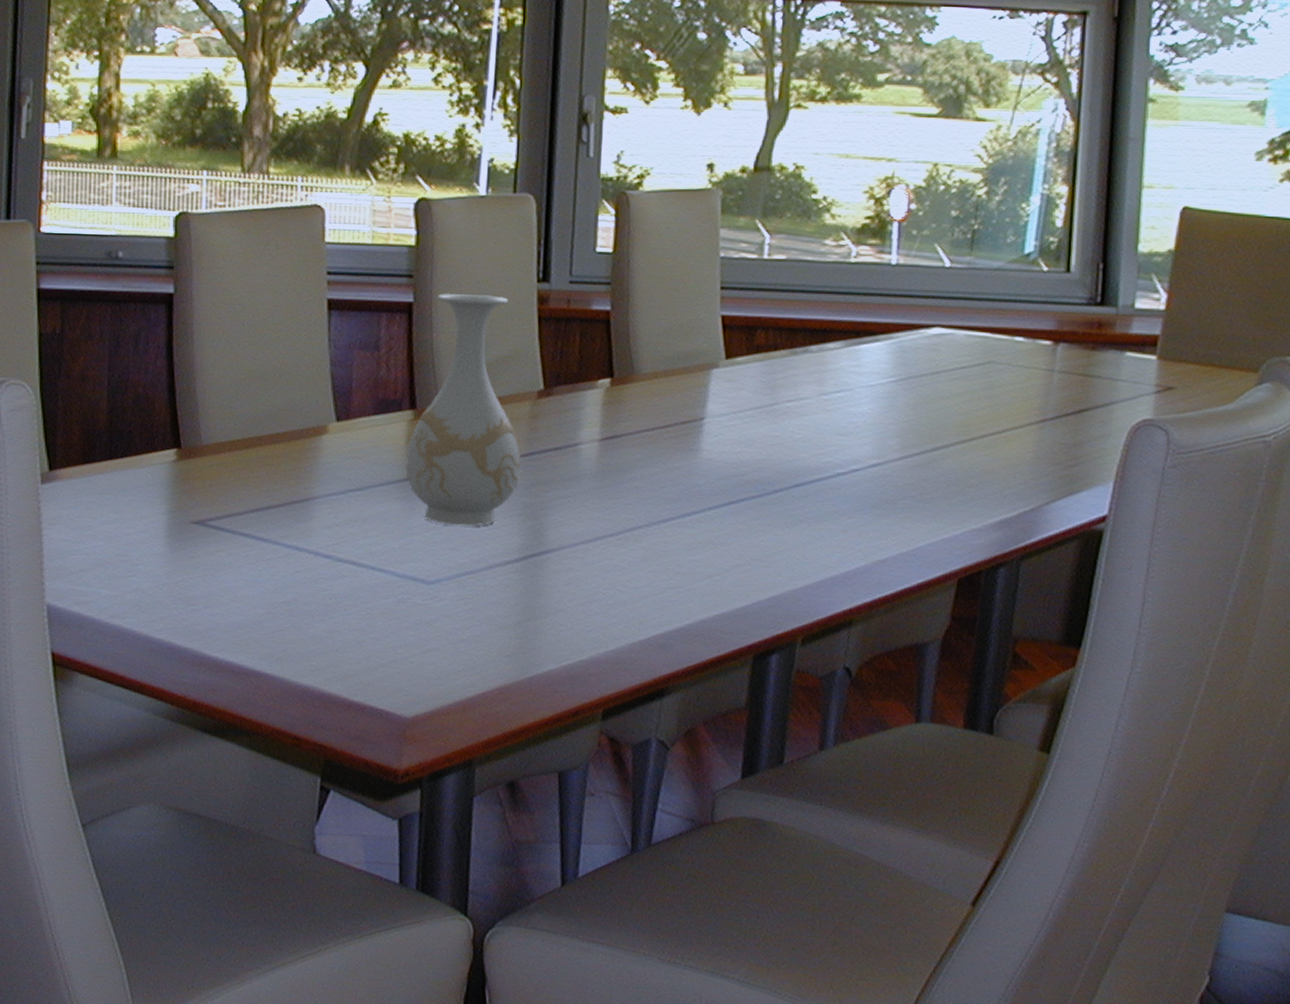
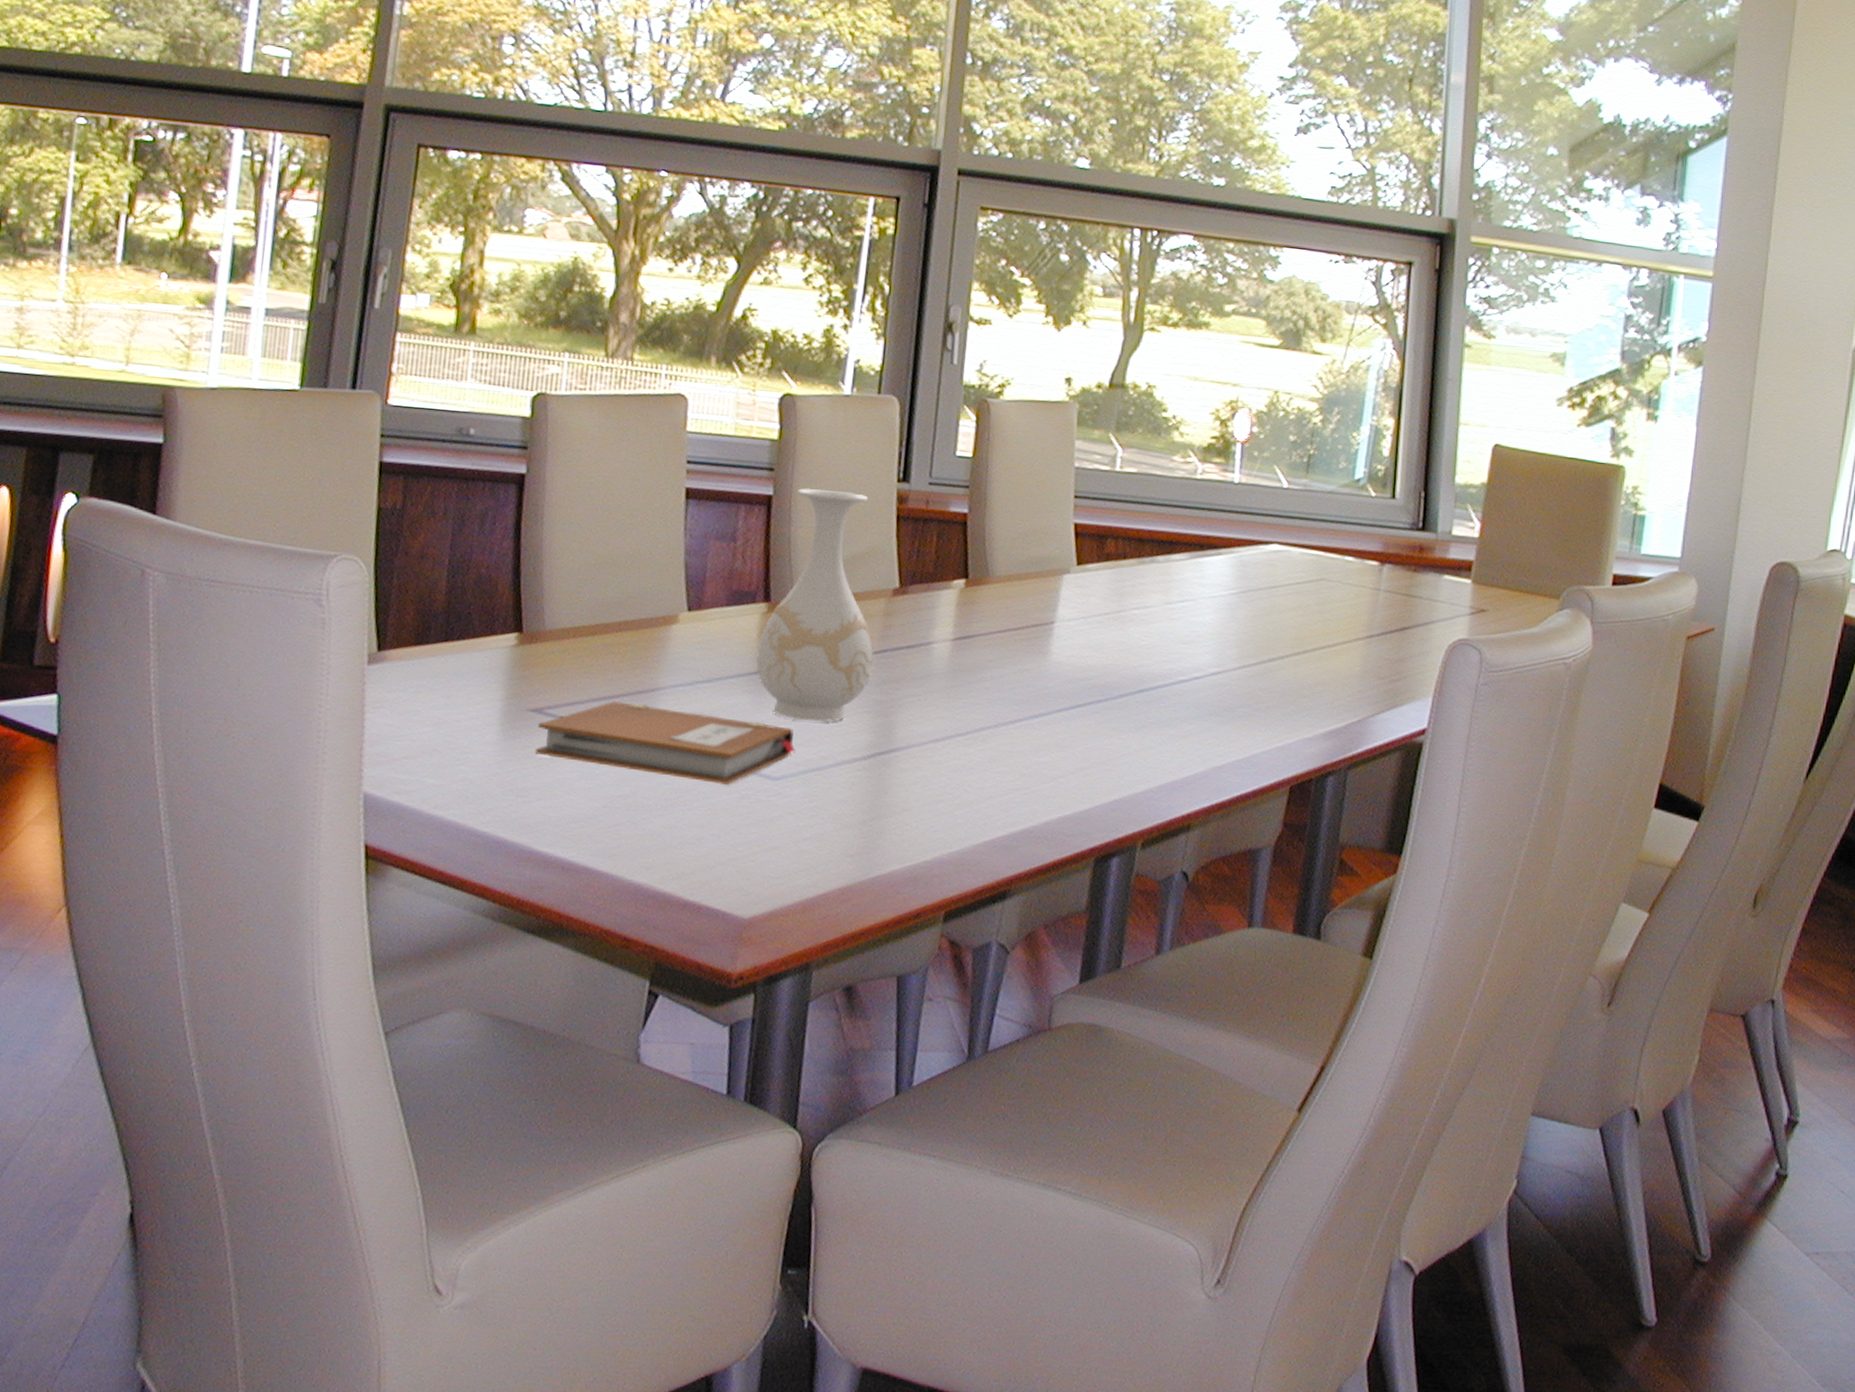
notebook: none [200,512,448,589] -> present [534,701,796,785]

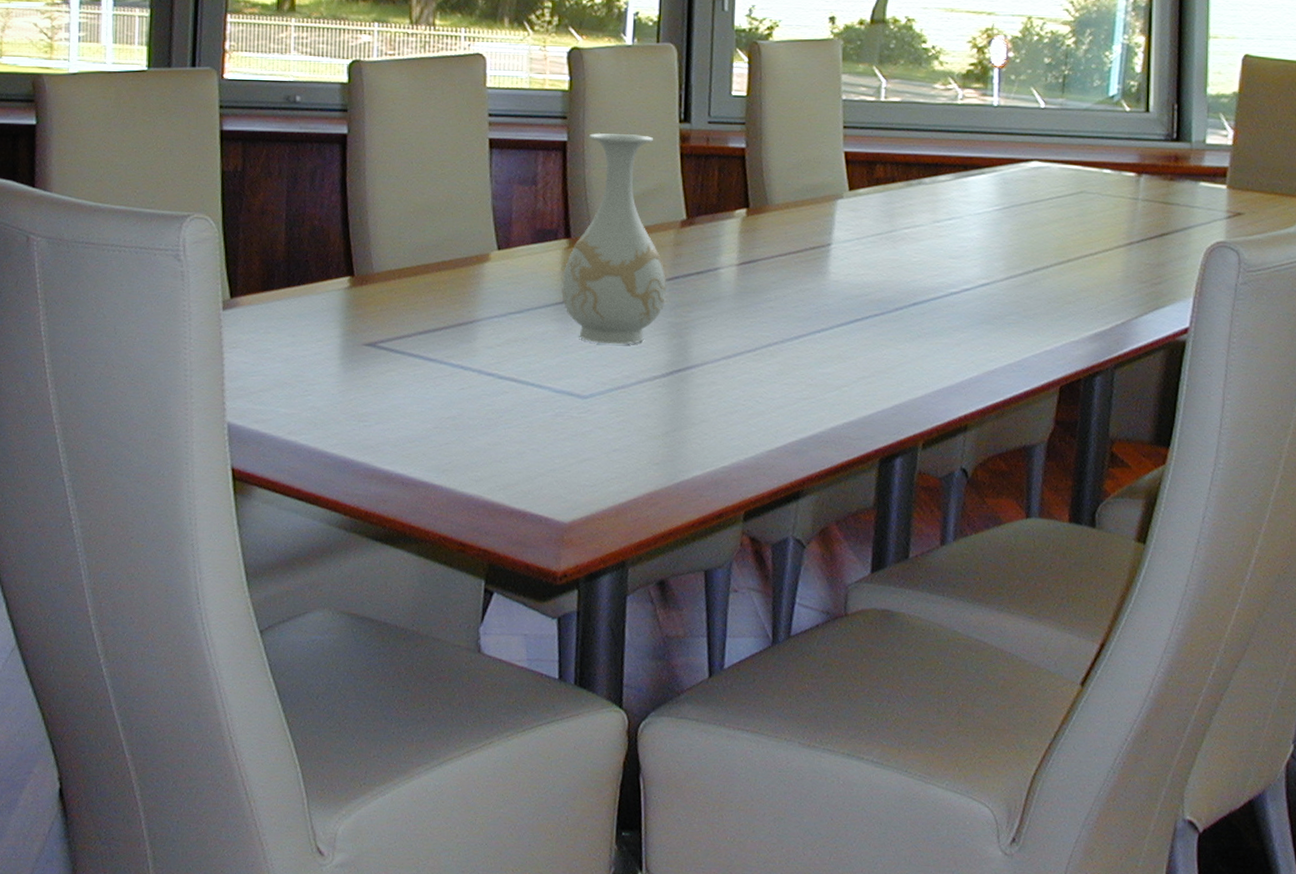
notebook: present [534,701,796,785] -> none [371,333,601,404]

